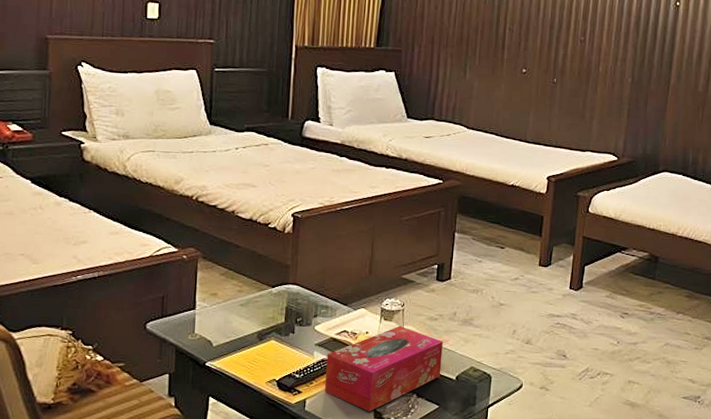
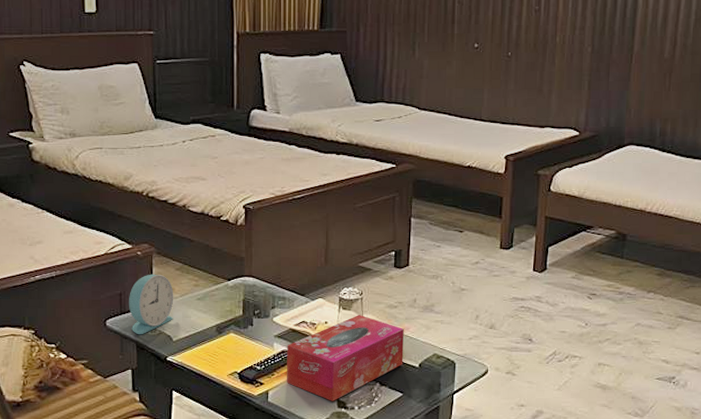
alarm clock: none [170,278,217,339] -> present [128,274,174,335]

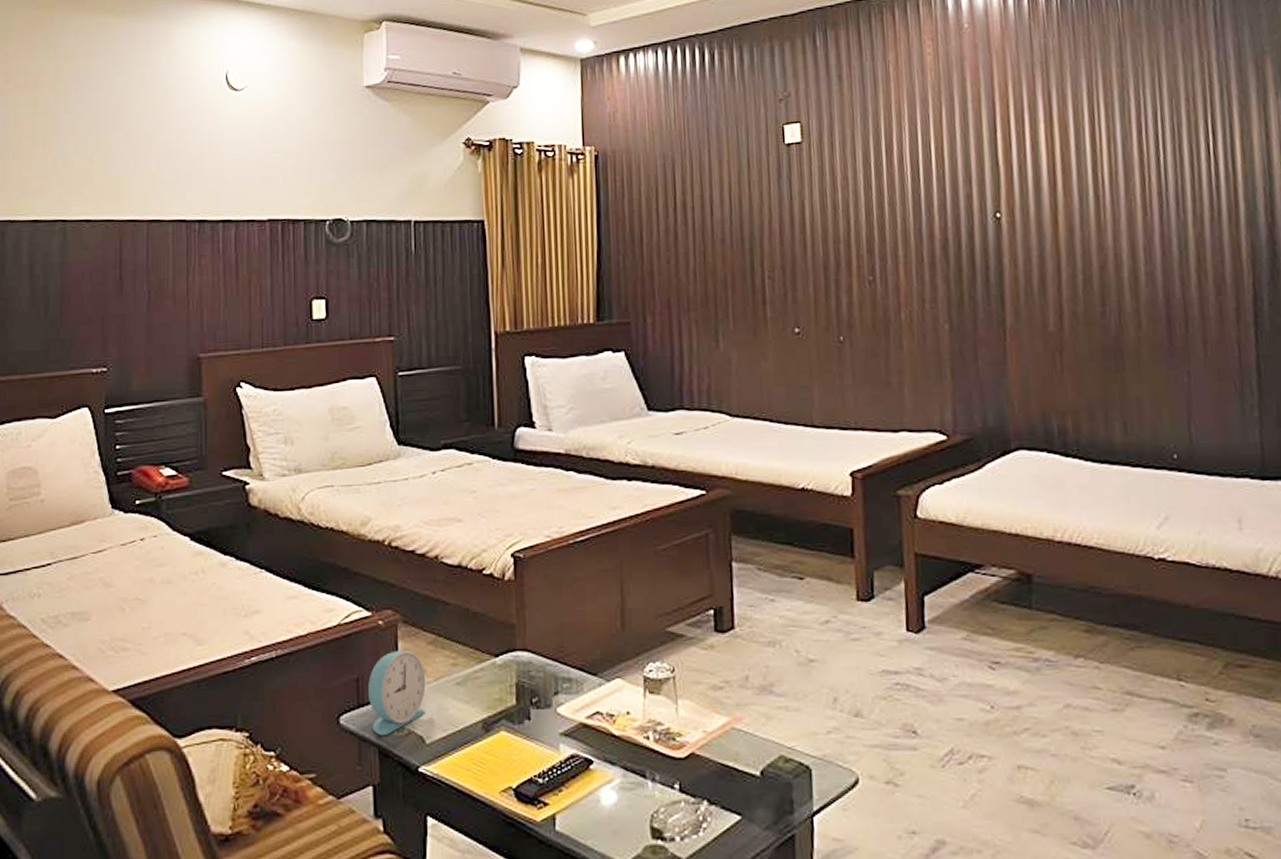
tissue box: present [287,315,404,401] -> none [577,701,738,829]

